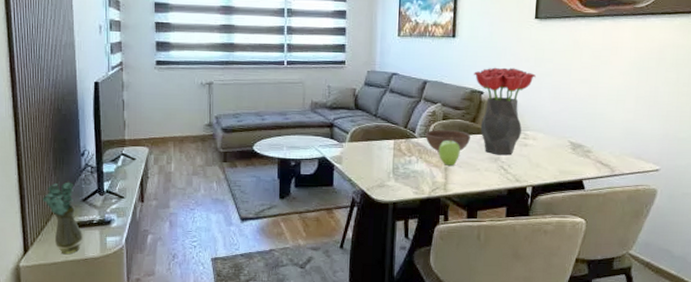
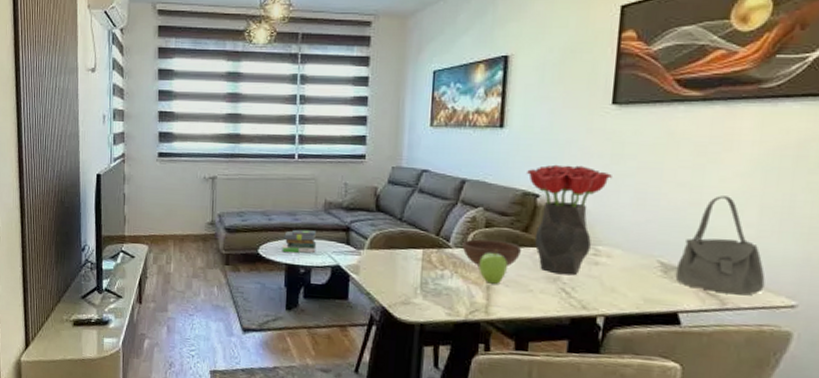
vase: present [43,179,82,255] -> none [44,274,81,353]
books: none [275,127,305,148] -> present [282,229,317,253]
handbag: none [580,89,640,164] -> present [675,196,765,295]

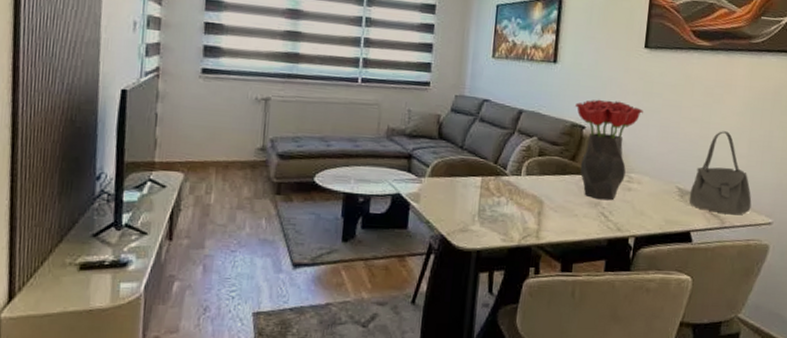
books: present [282,229,317,253] -> none [340,156,378,181]
bowl: present [462,239,521,268] -> none [517,167,569,195]
fruit: present [479,249,509,284] -> none [531,177,558,210]

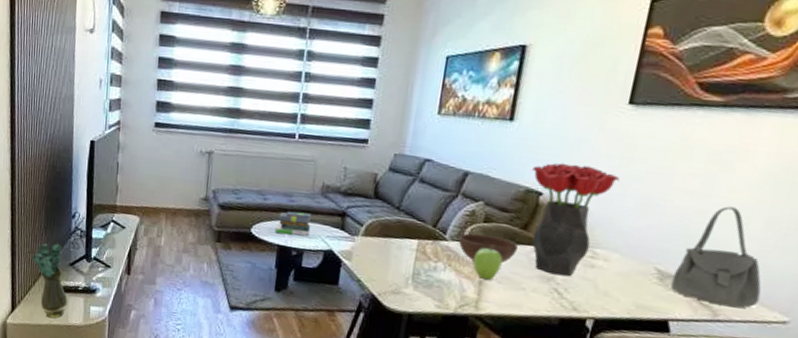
vase: none [40,208,89,304] -> present [32,241,67,319]
books: none [340,156,378,181] -> present [275,211,311,236]
bowl: none [517,167,569,195] -> present [458,233,518,263]
fruit: none [531,177,558,210] -> present [472,245,504,280]

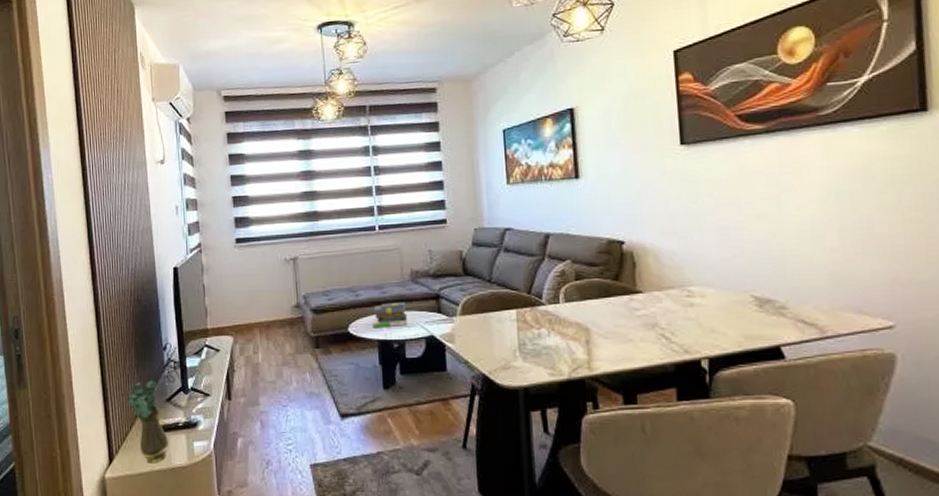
bowl: present [458,233,518,263] -> none [555,292,615,323]
fruit: present [472,245,504,280] -> none [574,301,605,337]
bouquet: present [532,162,619,277] -> none [609,208,692,320]
handbag: present [670,206,762,308] -> none [770,223,860,322]

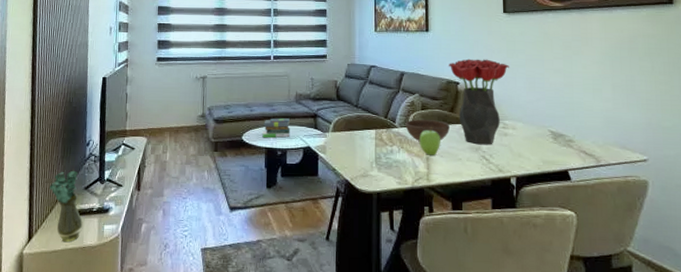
bowl: none [555,292,615,323] -> present [405,119,450,143]
fruit: none [574,301,605,337] -> present [419,127,441,155]
bouquet: none [609,208,692,320] -> present [449,59,509,145]

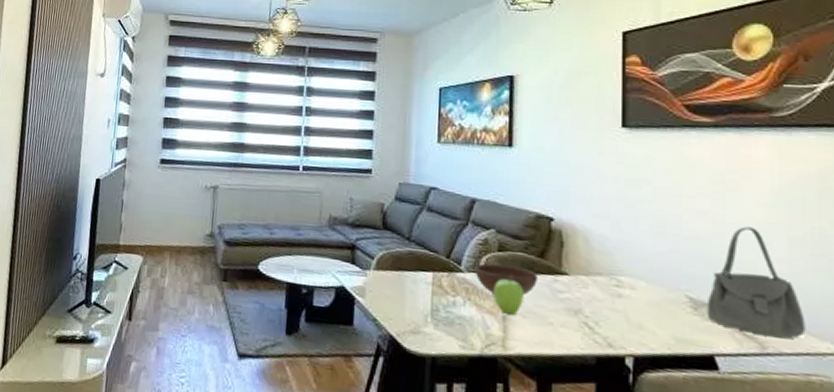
vase: present [49,168,82,243] -> none [29,285,63,375]
books: present [262,118,291,138] -> none [283,245,320,272]
bouquet: present [449,59,509,145] -> none [539,187,628,309]
handbag: none [562,78,624,154] -> present [706,226,806,339]

